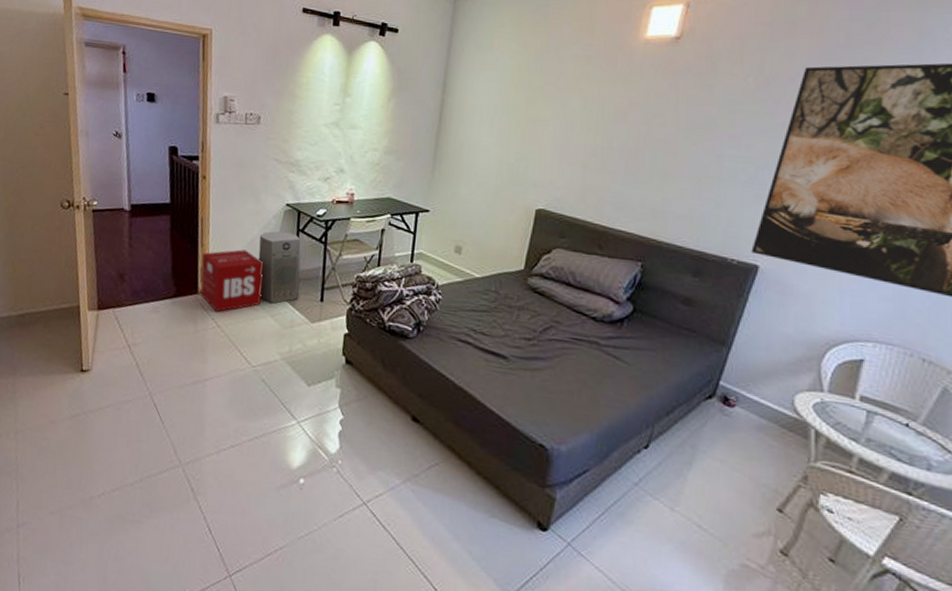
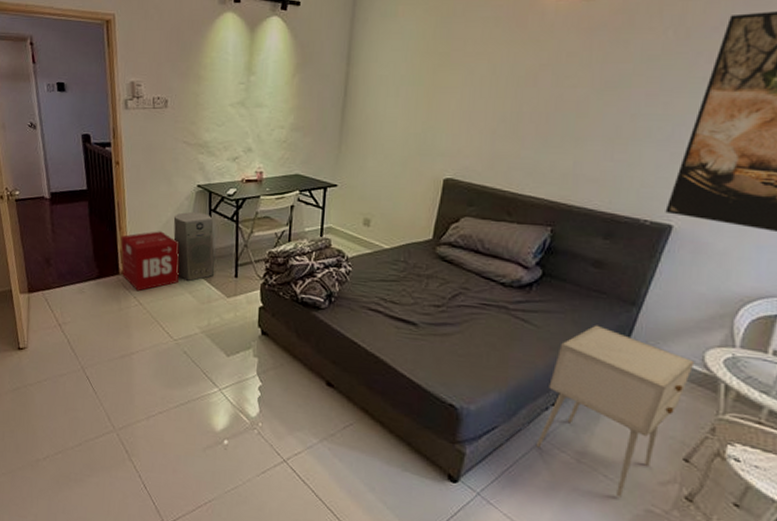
nightstand: none [628,364,785,550] -> present [535,324,695,498]

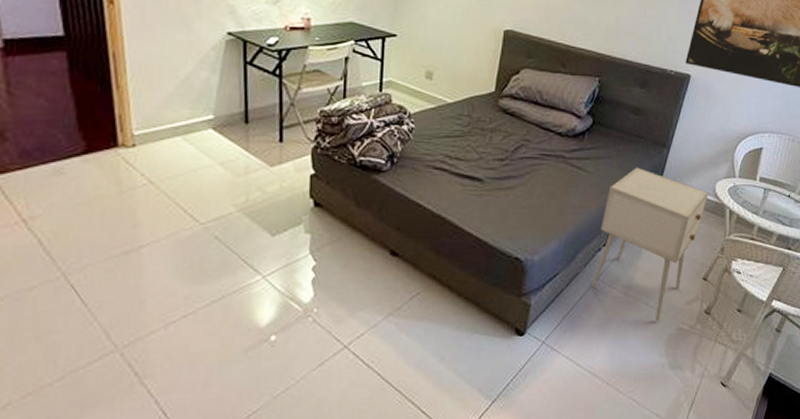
product box: present [120,231,180,292] -> none [119,89,206,167]
air purifier: present [173,212,215,281] -> none [195,65,254,149]

